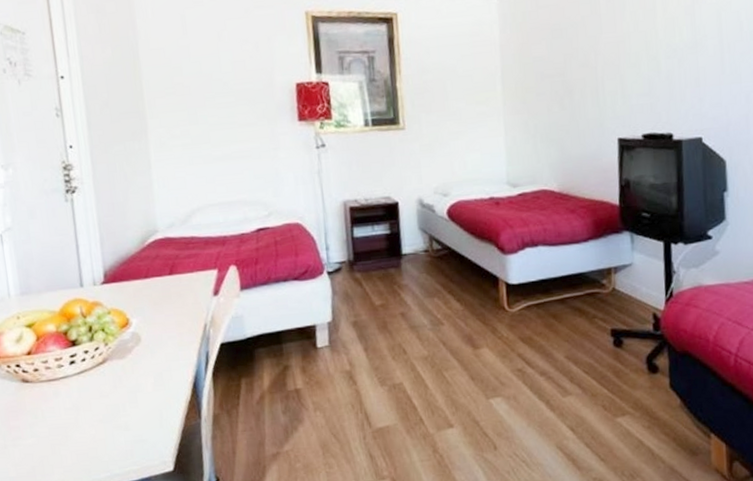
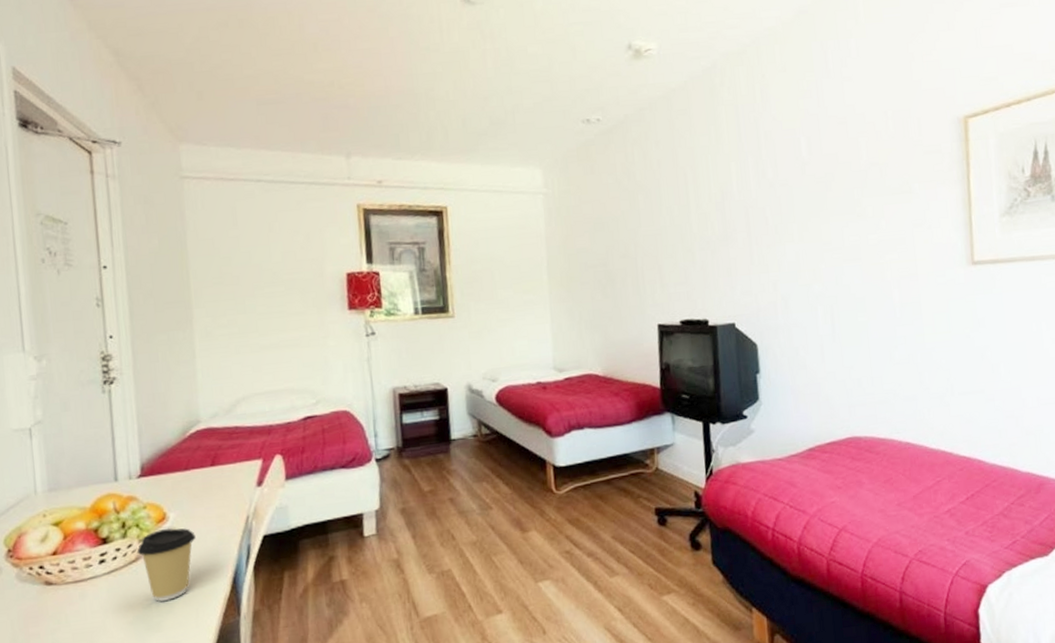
coffee cup: none [103,333,158,402] -> present [136,528,196,602]

